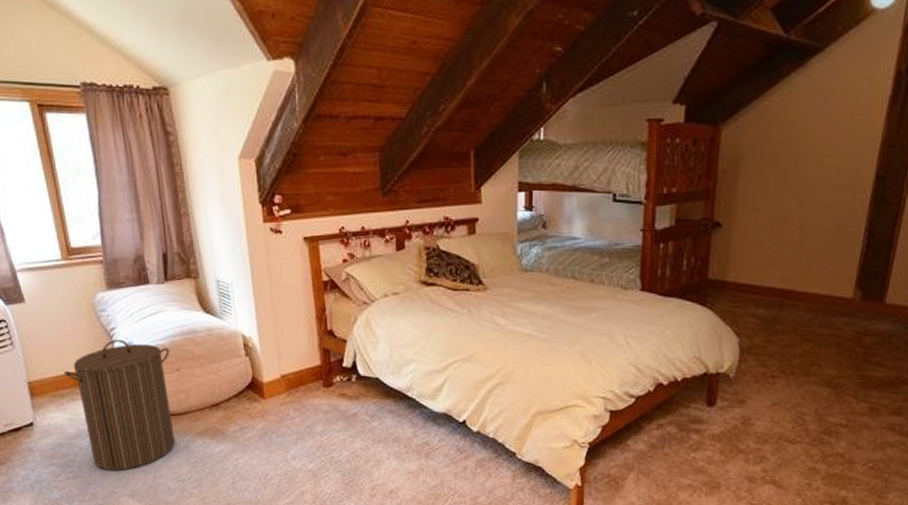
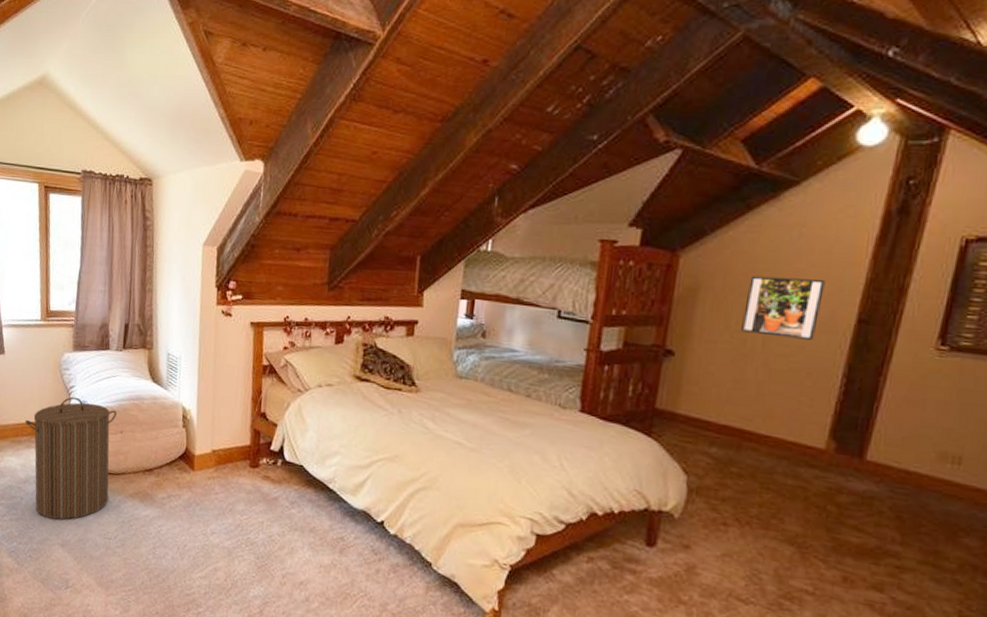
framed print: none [779,142,848,200] -> present [741,275,825,340]

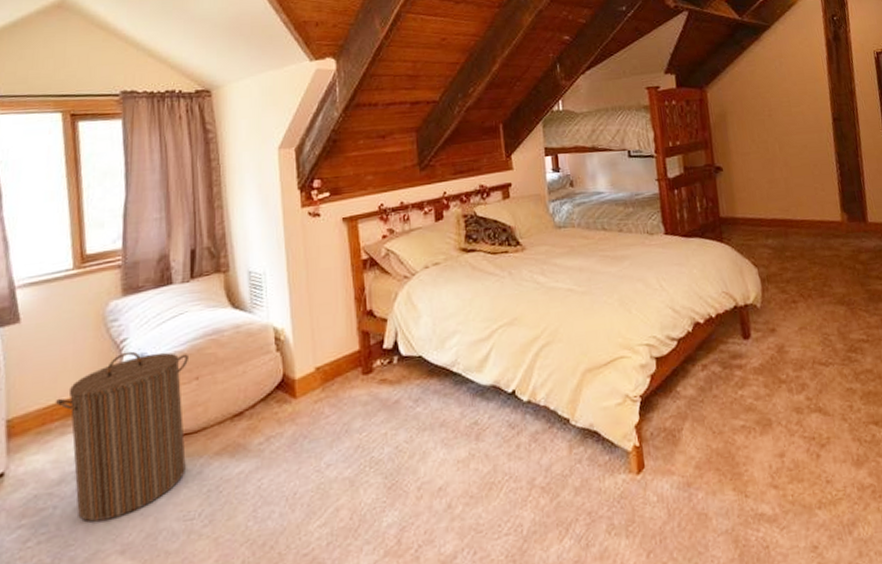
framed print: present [741,275,825,340] -> none [758,94,811,142]

